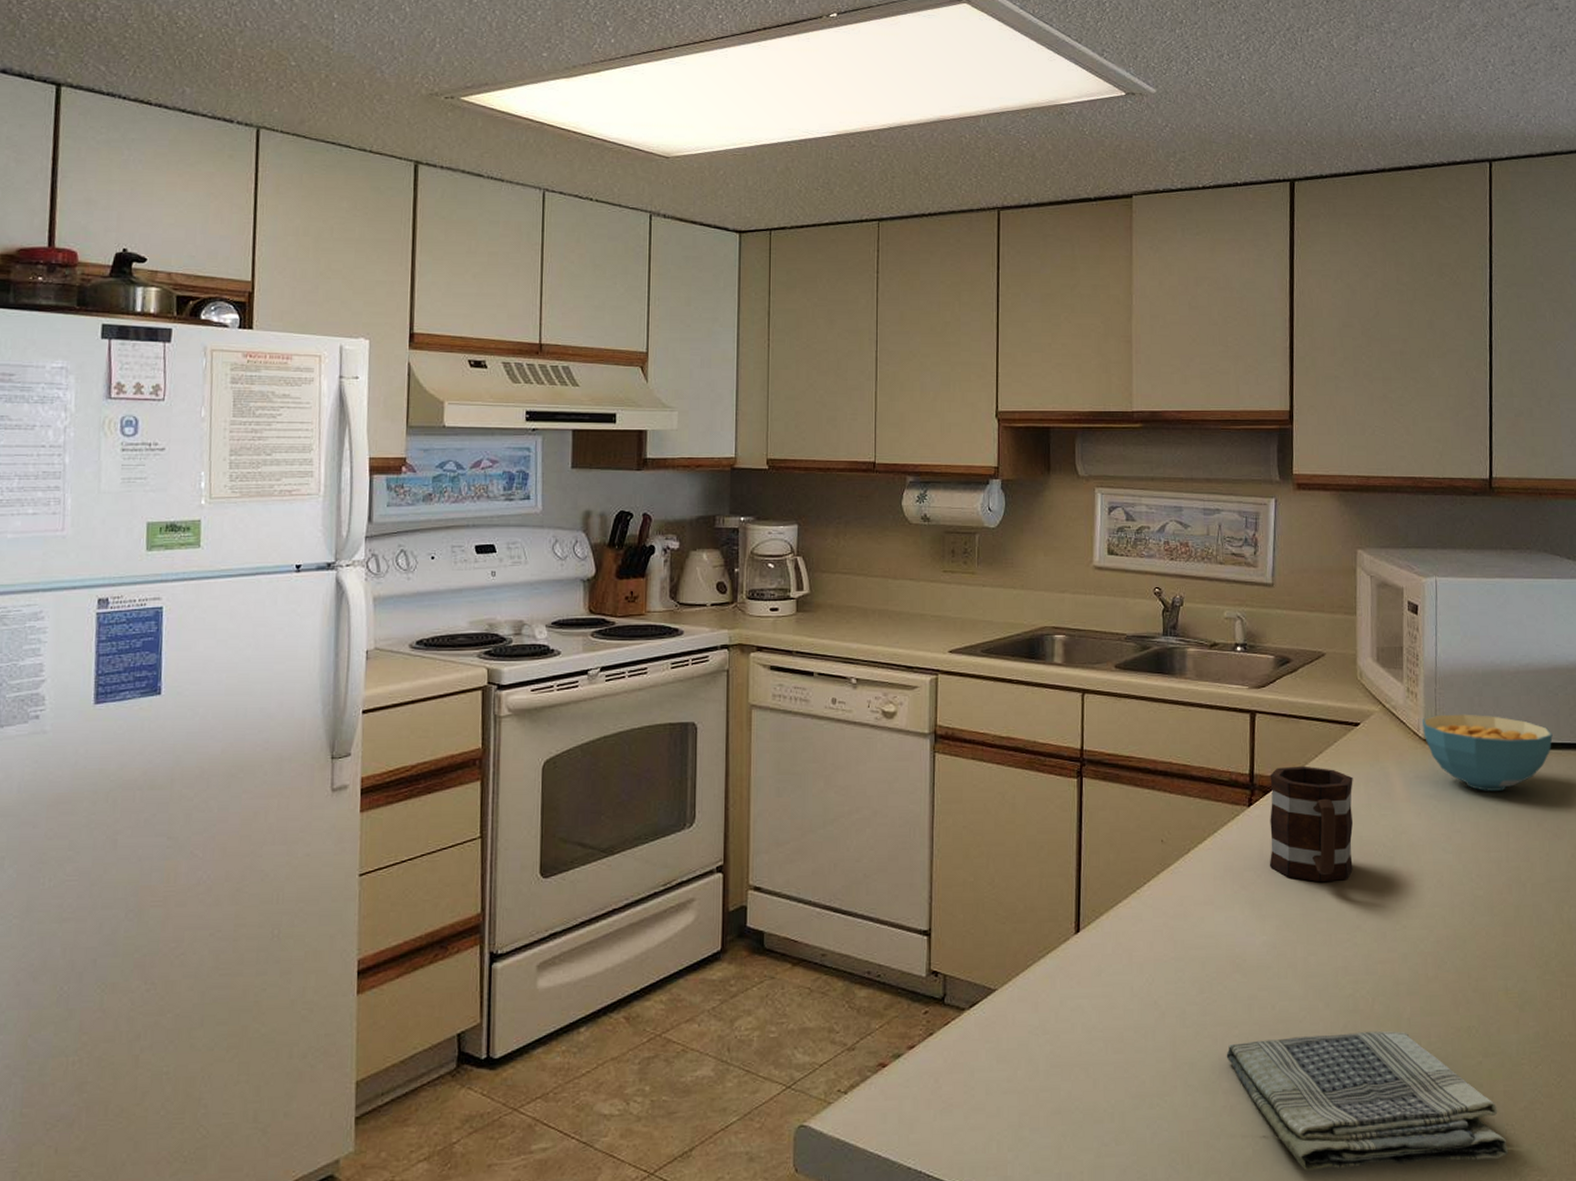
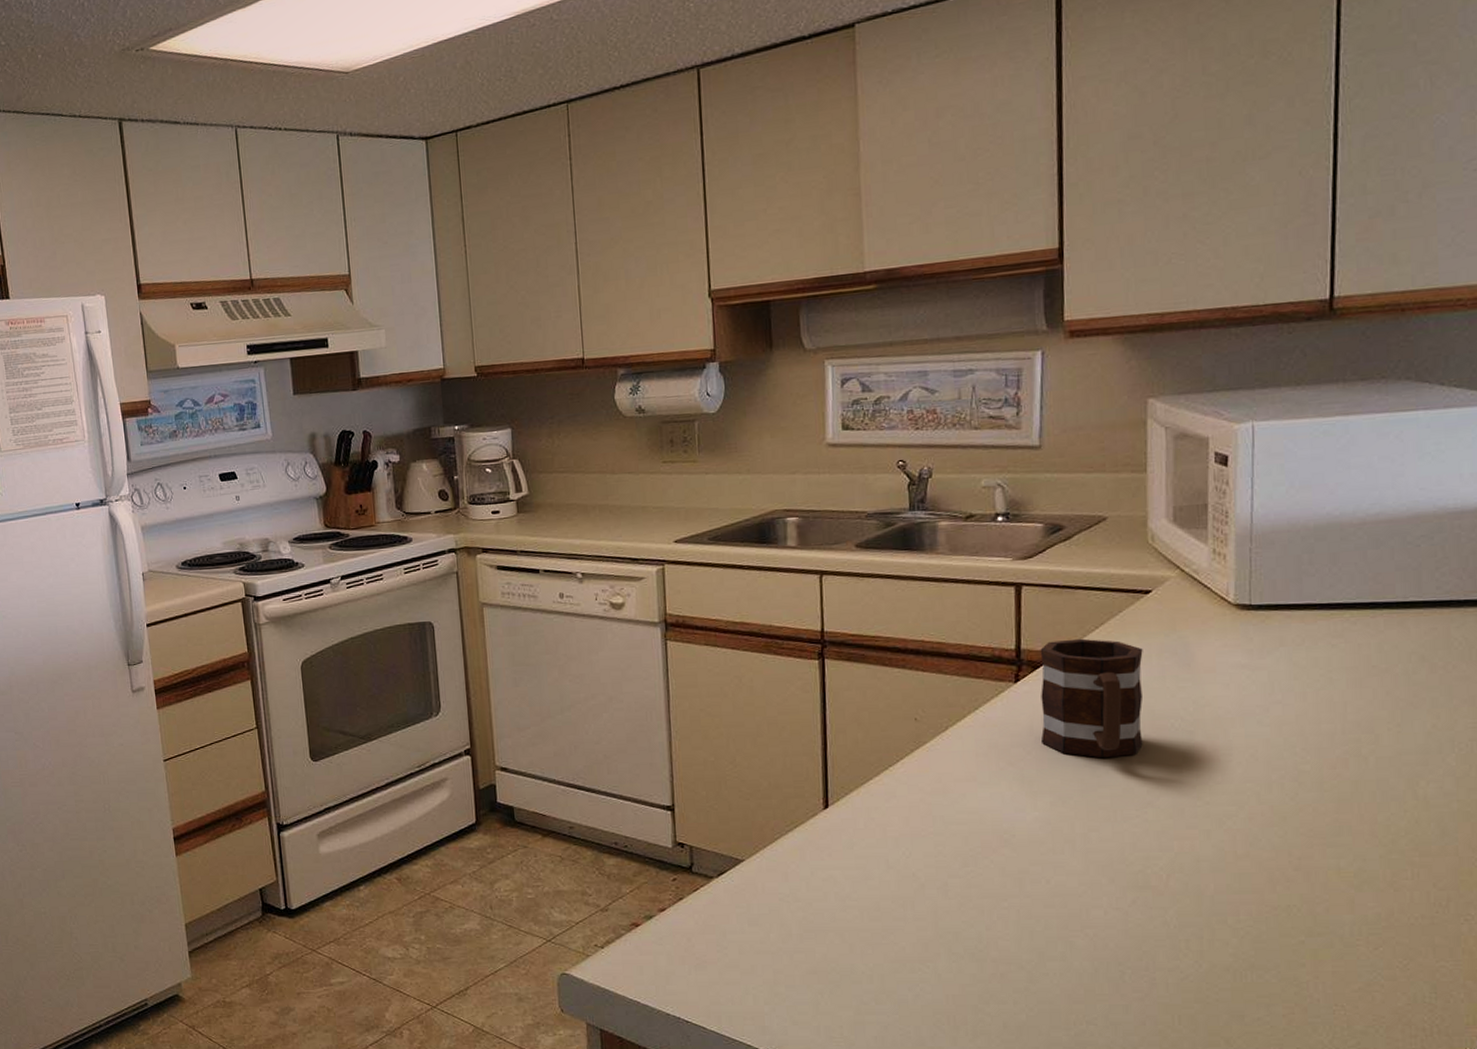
dish towel: present [1226,1031,1509,1172] -> none [994,907,1337,1039]
cereal bowl: present [1423,714,1553,791] -> none [1233,574,1411,658]

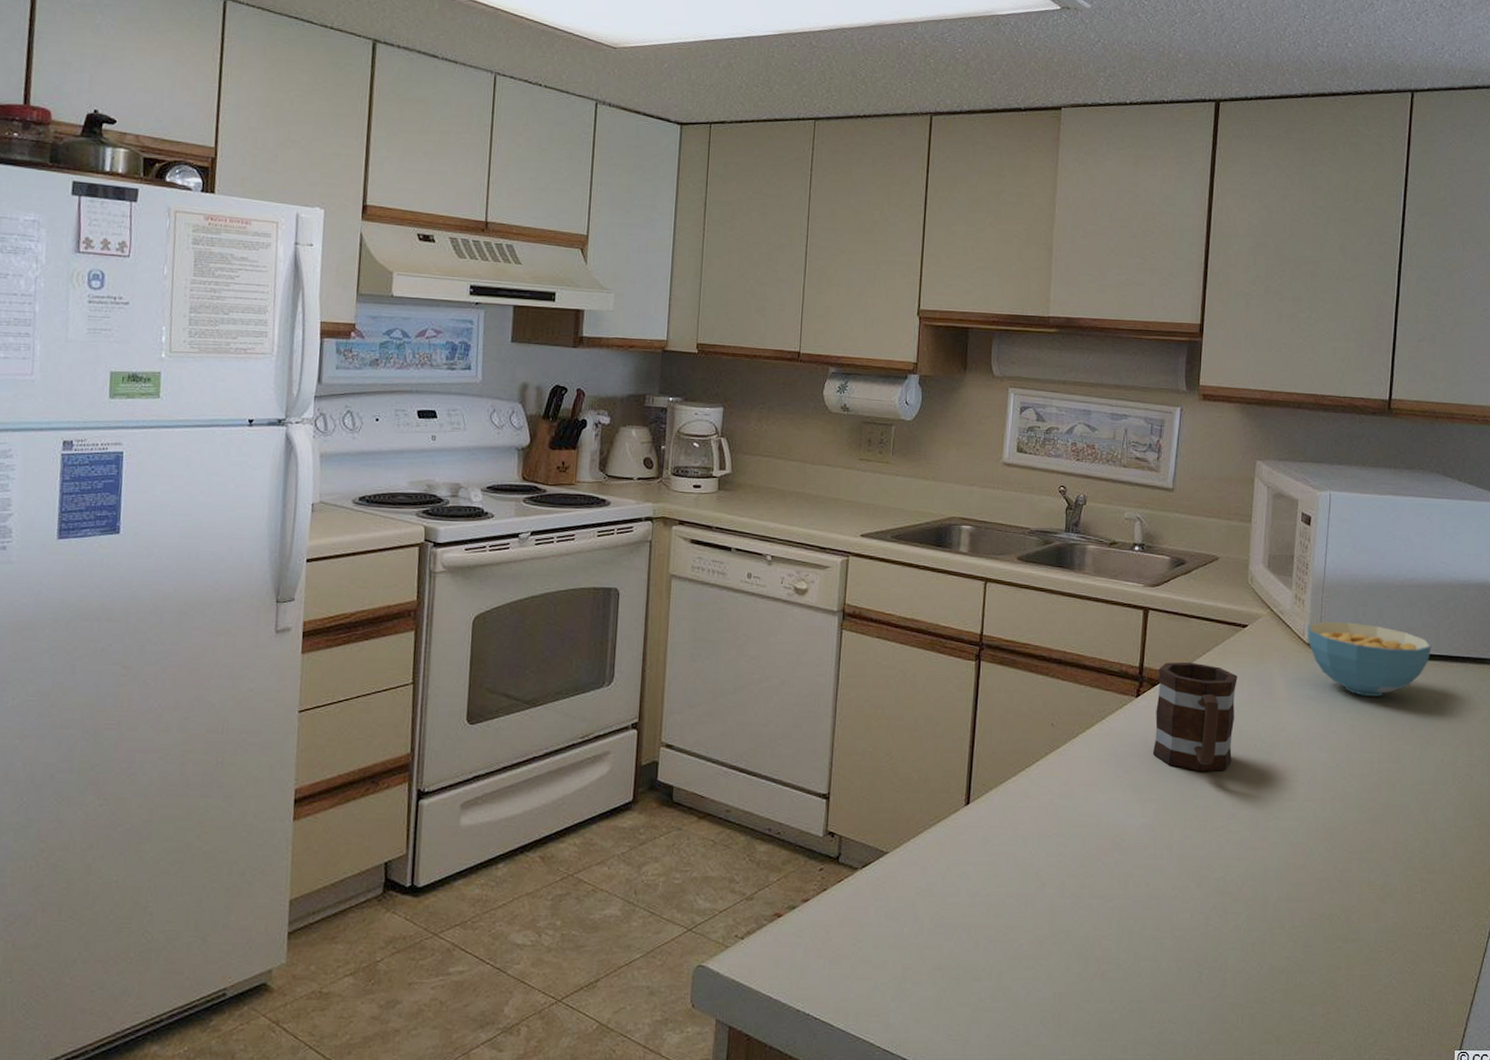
cereal bowl: none [1233,574,1411,658] -> present [1308,621,1432,696]

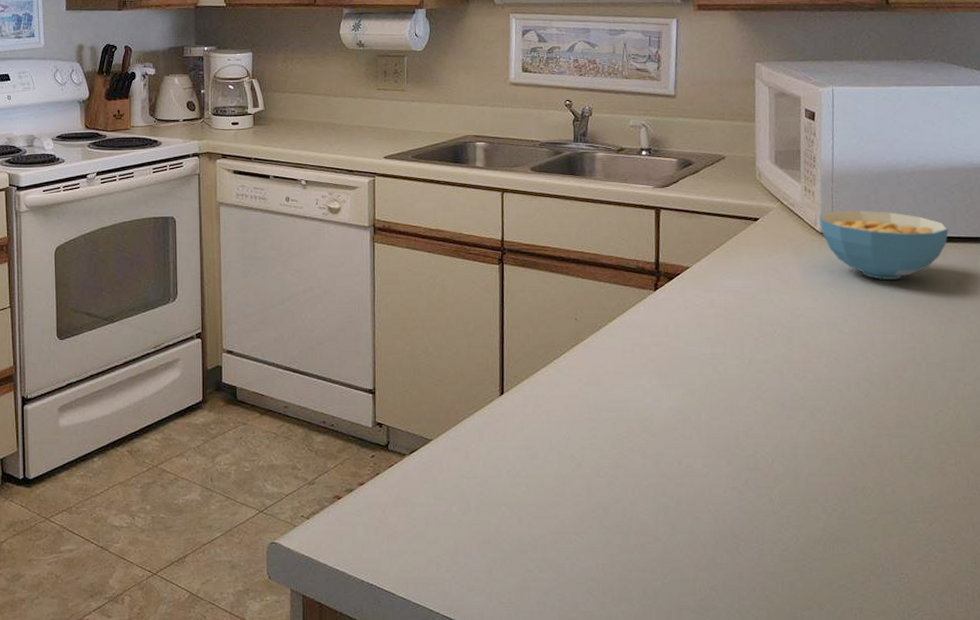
mug: present [1152,662,1238,772] -> none [674,255,753,358]

